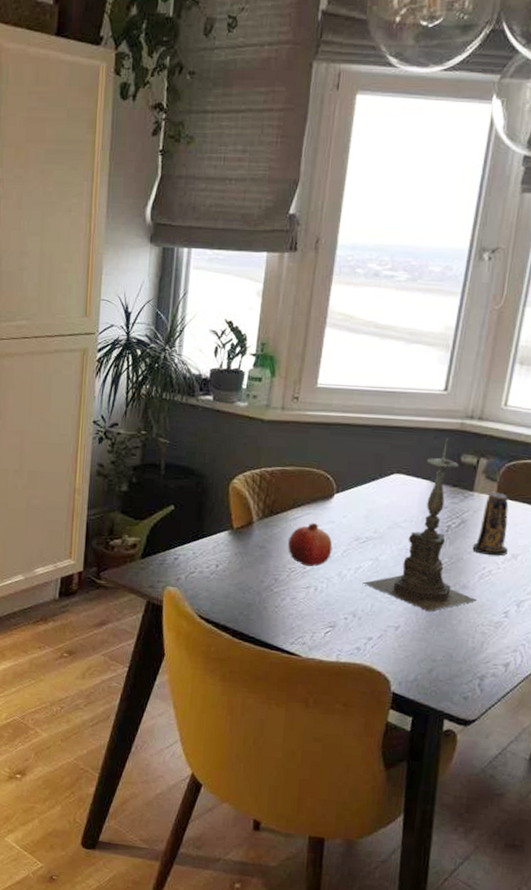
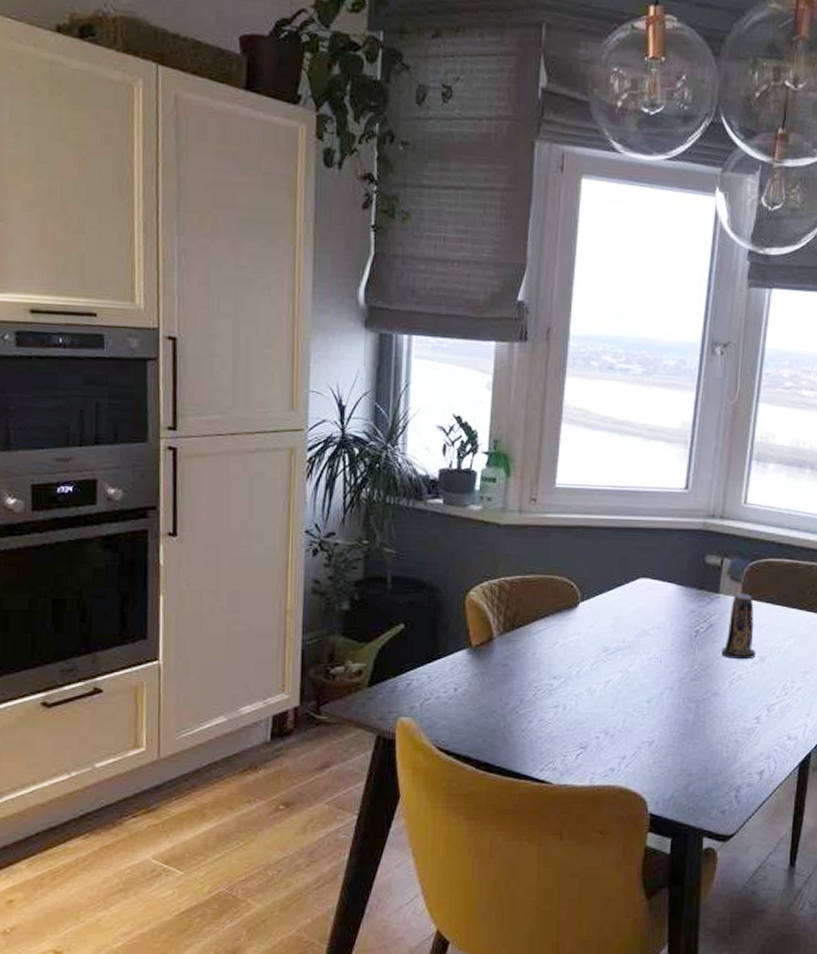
fruit: present [288,523,333,567] -> none [533,635,580,683]
candle holder: present [362,437,477,612] -> none [613,538,729,724]

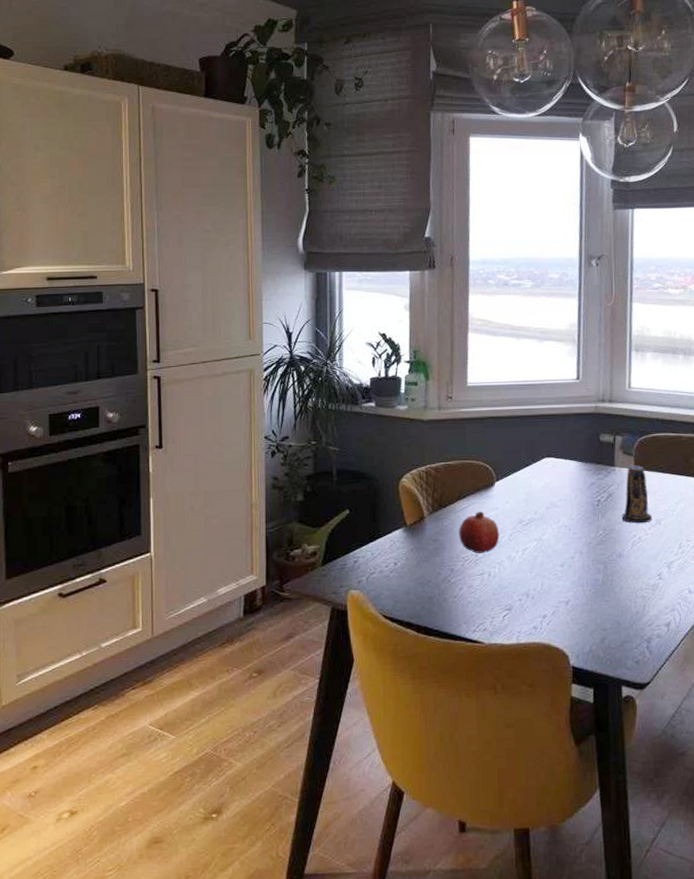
fruit: none [533,635,580,683] -> present [459,512,500,553]

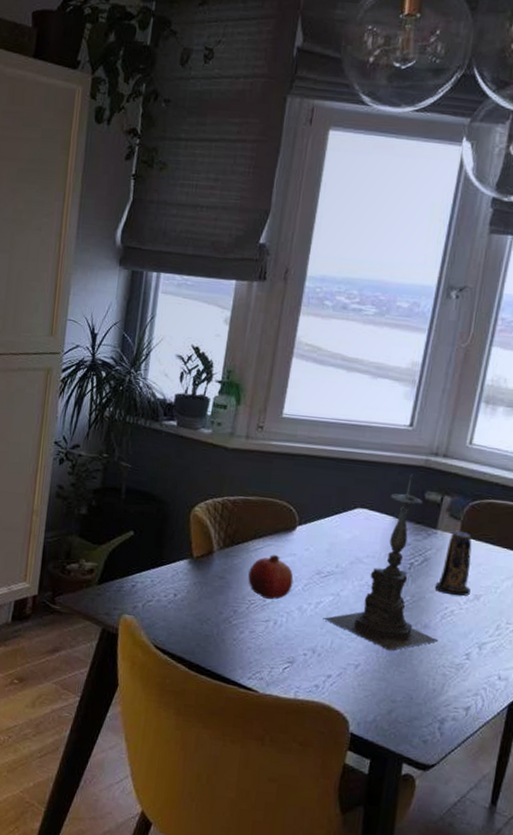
candle holder: none [531,420,633,584] -> present [323,473,439,651]

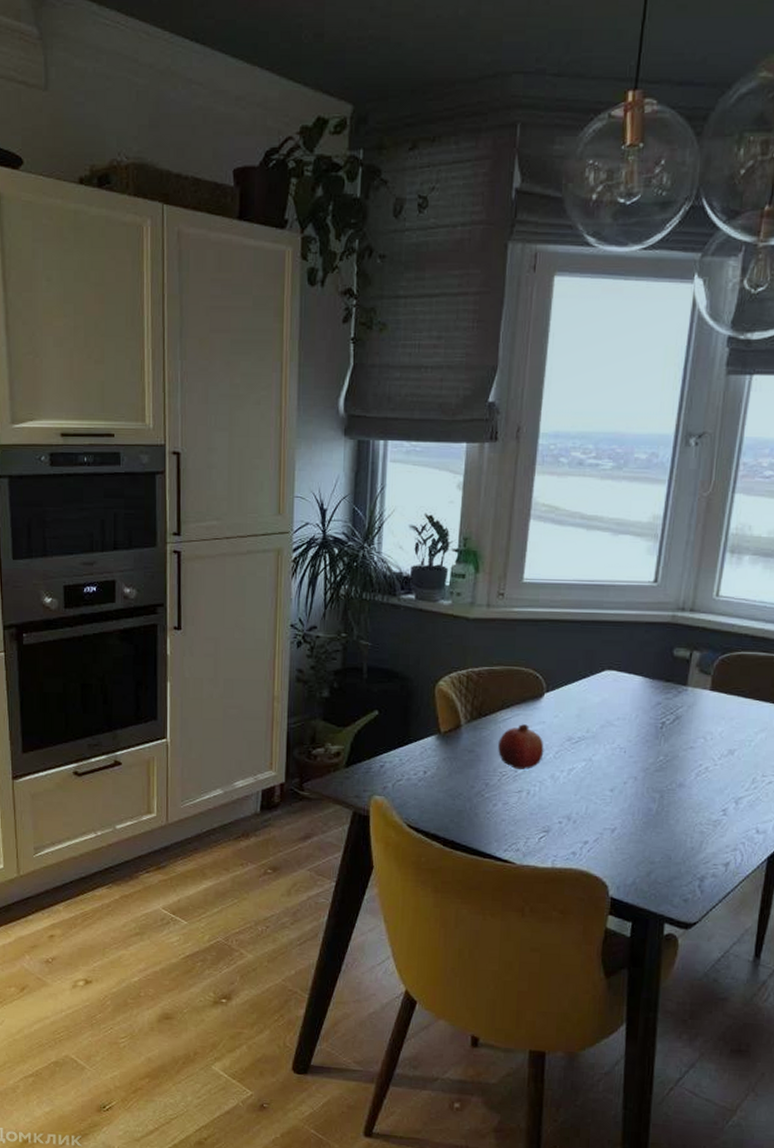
candle holder: present [323,473,439,651] -> none [576,631,695,813]
candle: present [435,531,472,597] -> none [688,687,724,753]

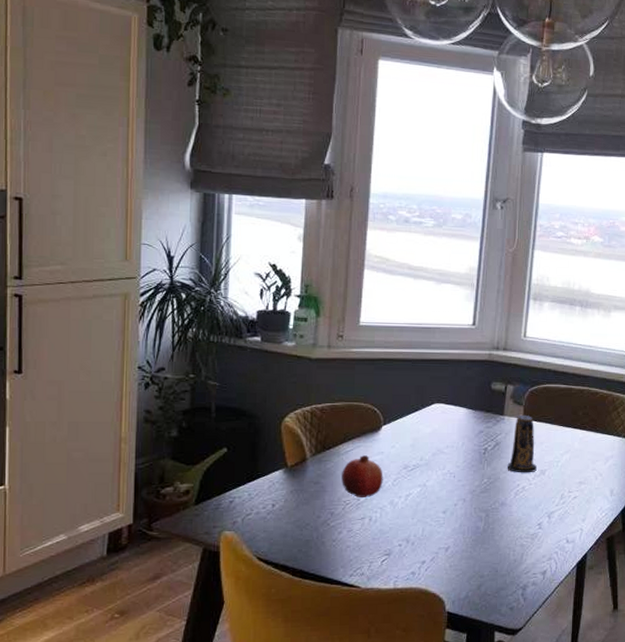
candle: none [688,687,724,753] -> present [507,416,537,473]

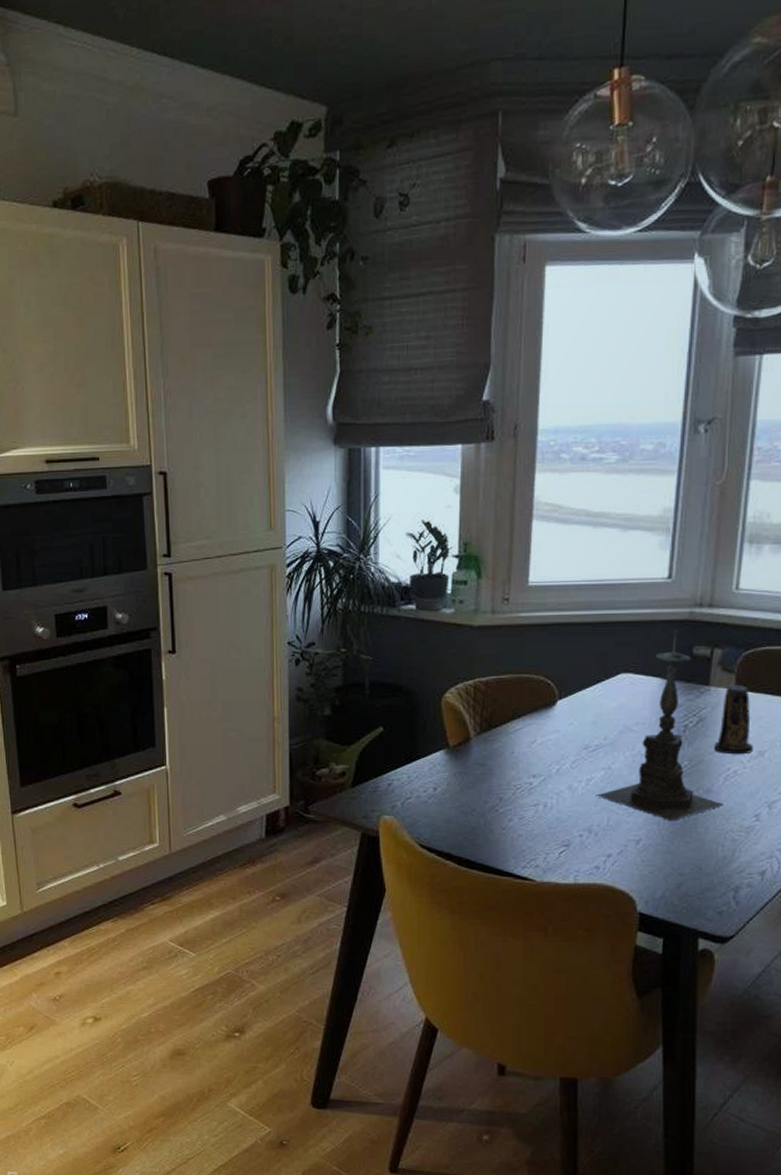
fruit: present [342,455,383,497] -> none [511,734,560,781]
candle holder: none [413,367,515,531] -> present [596,629,724,822]

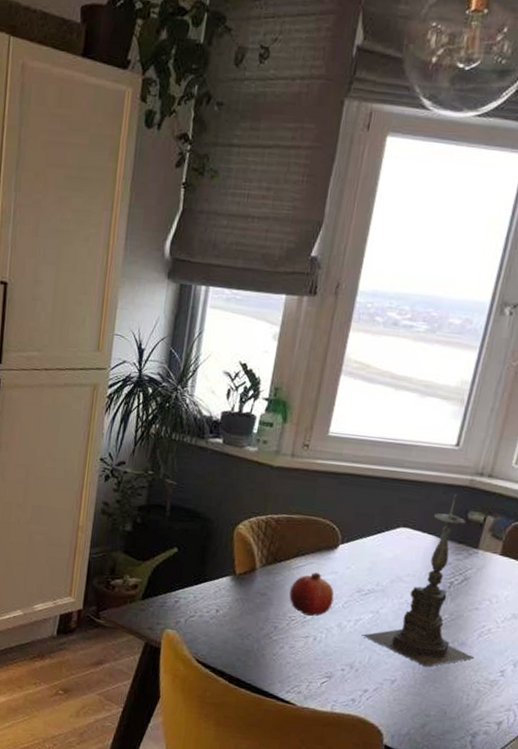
fruit: none [511,734,560,781] -> present [289,572,334,616]
candle: present [714,685,753,755] -> none [473,551,513,616]

